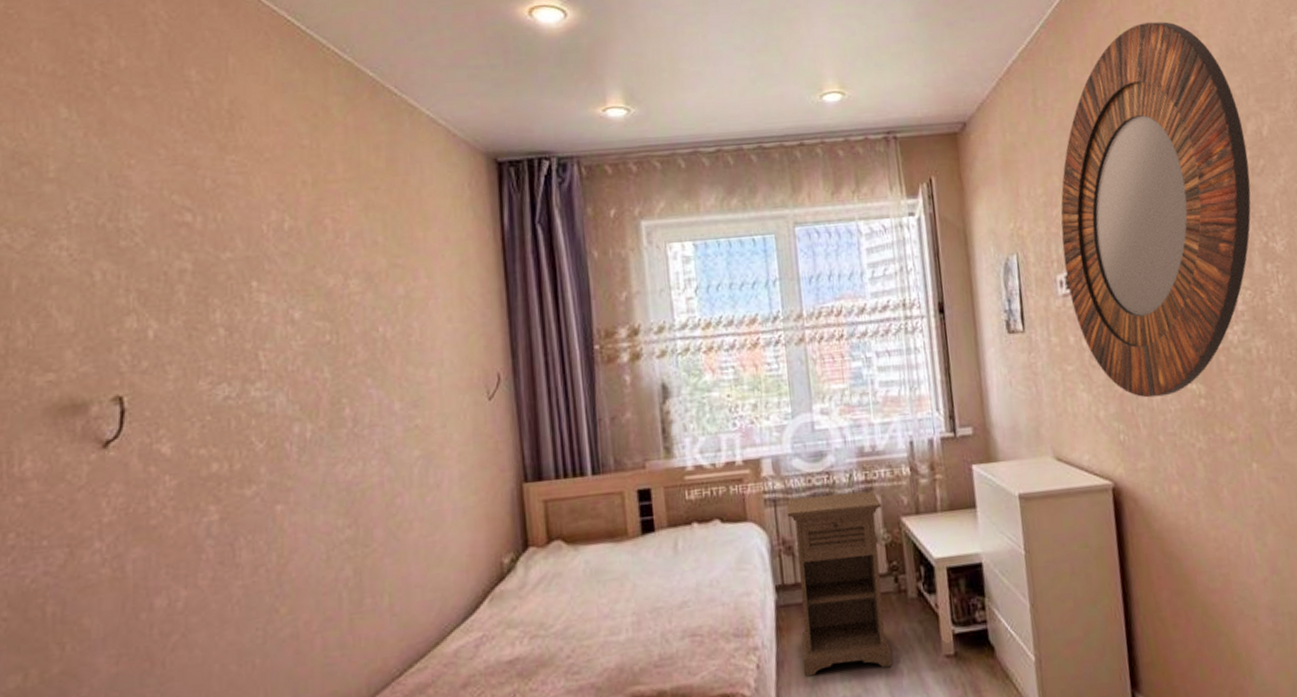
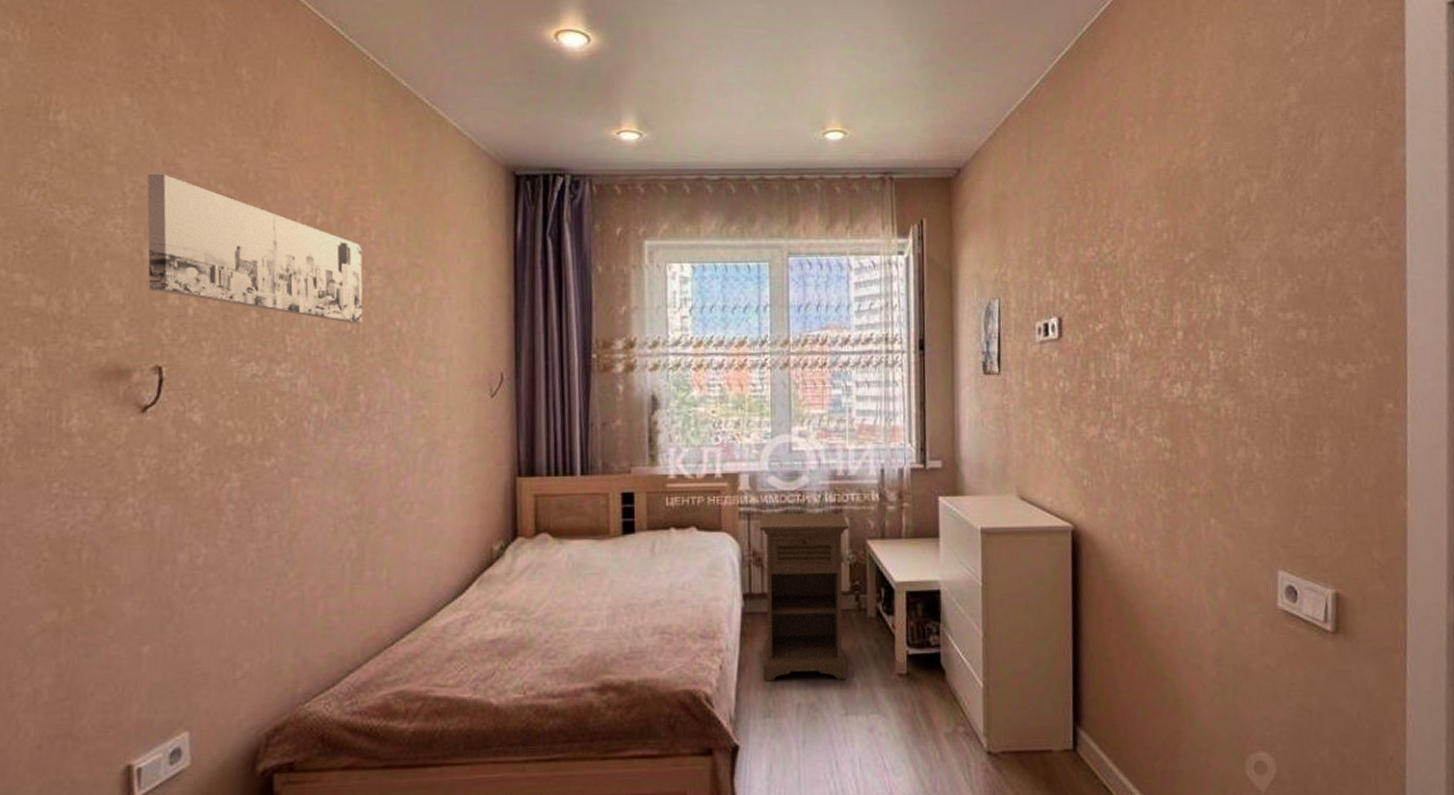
wall art: none [93,188,342,334] -> present [147,174,363,324]
home mirror: present [1061,21,1251,398] -> none [1043,84,1234,447]

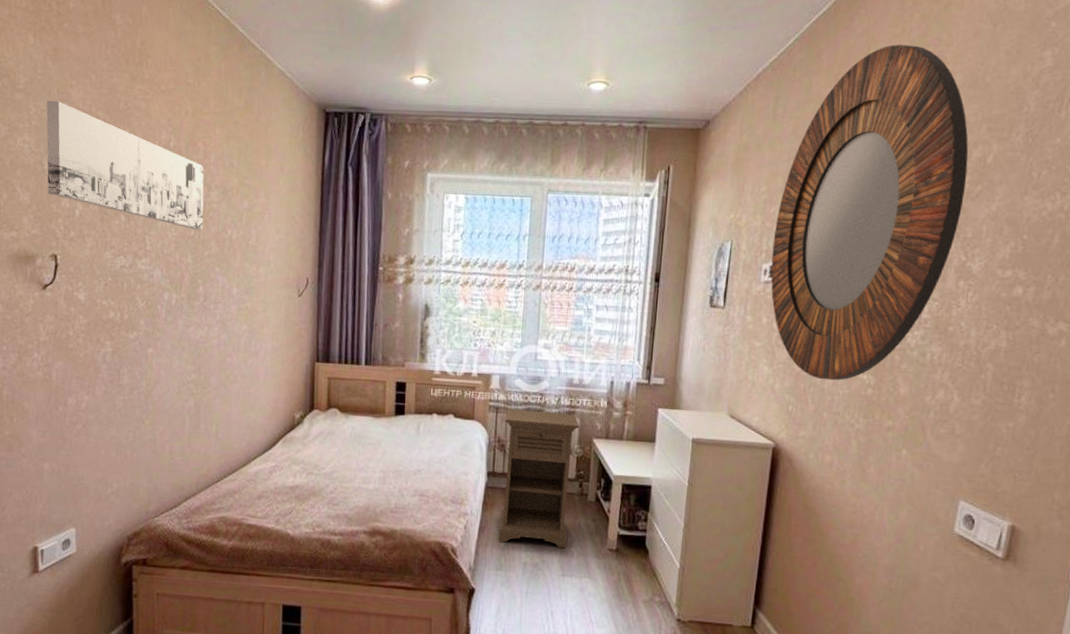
home mirror: none [1043,84,1234,447] -> present [770,45,969,381]

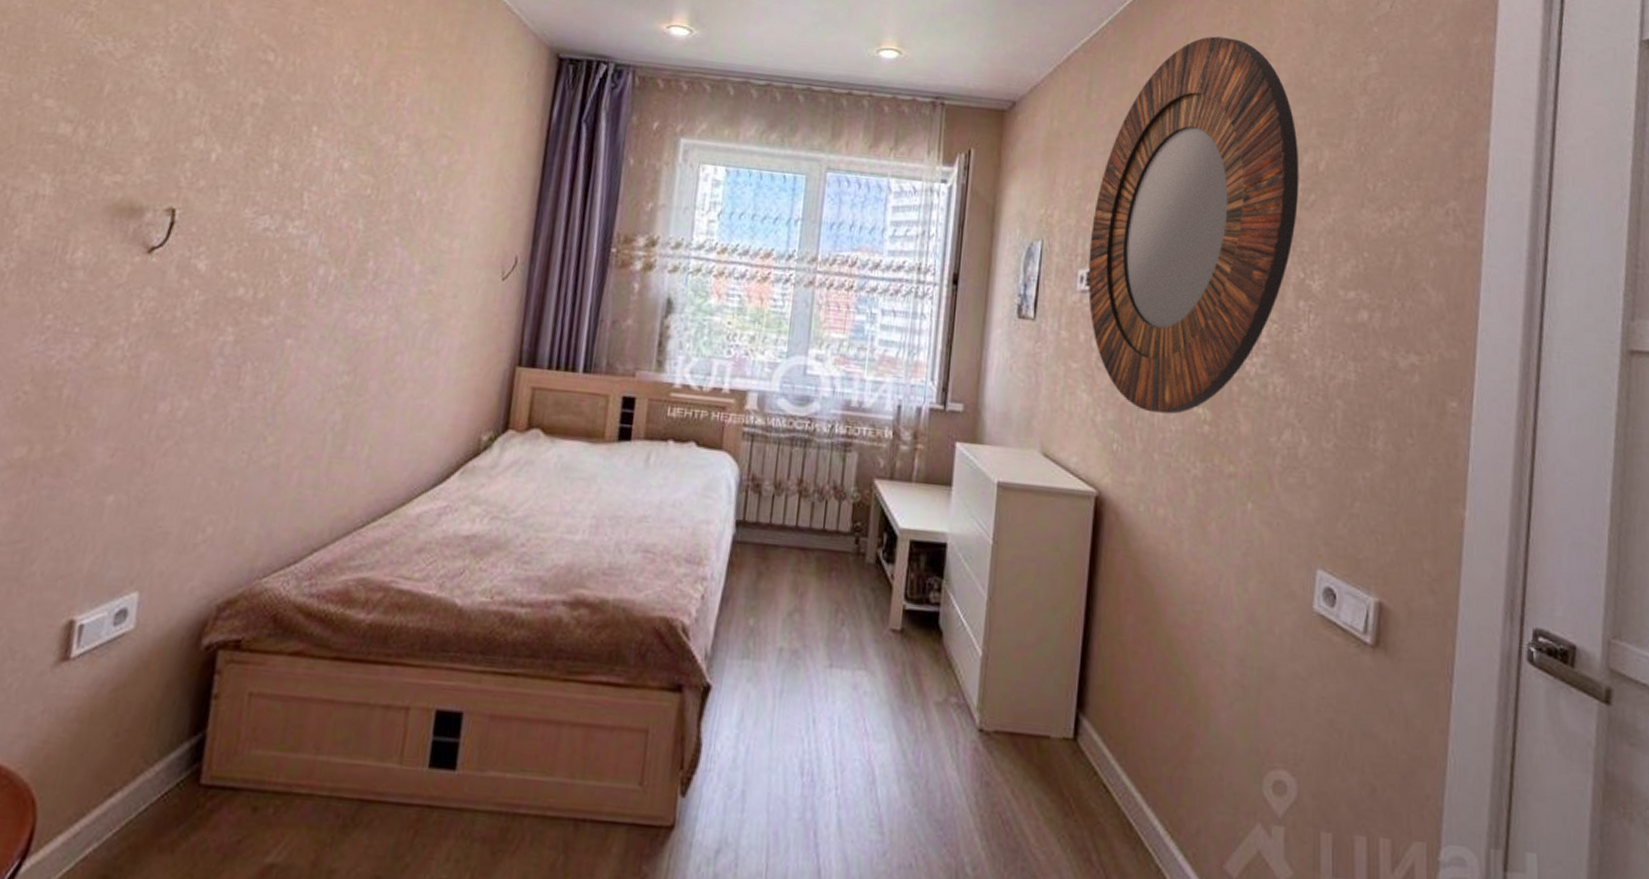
wall art: present [46,101,204,230] -> none [176,16,394,189]
nightstand: present [498,409,579,548] -> none [746,437,857,627]

